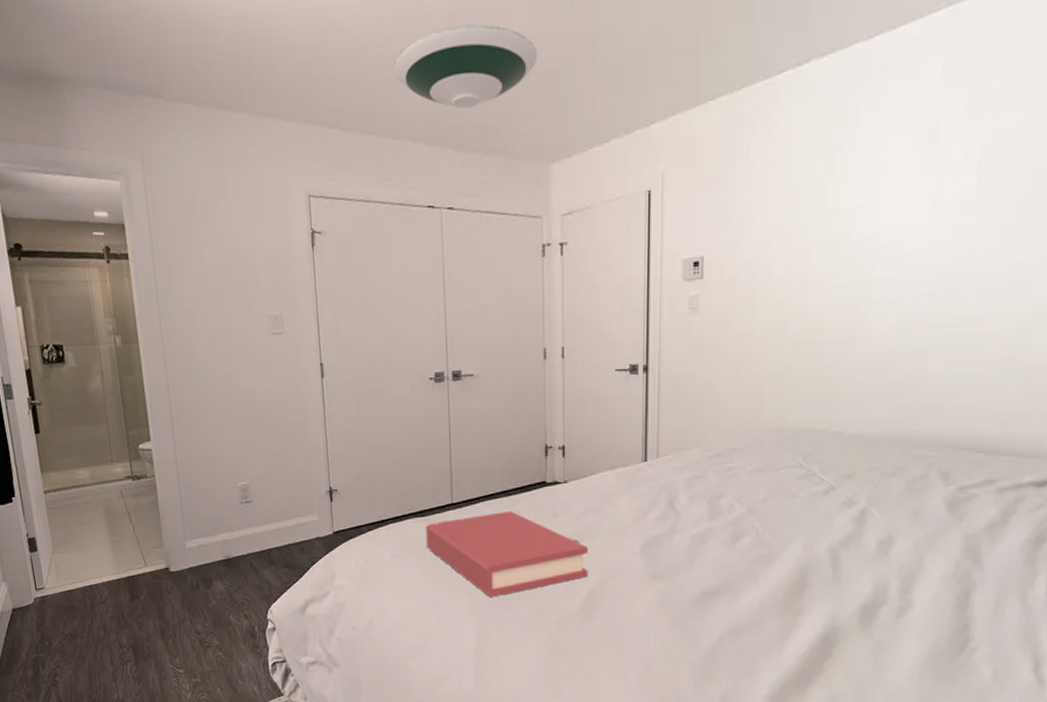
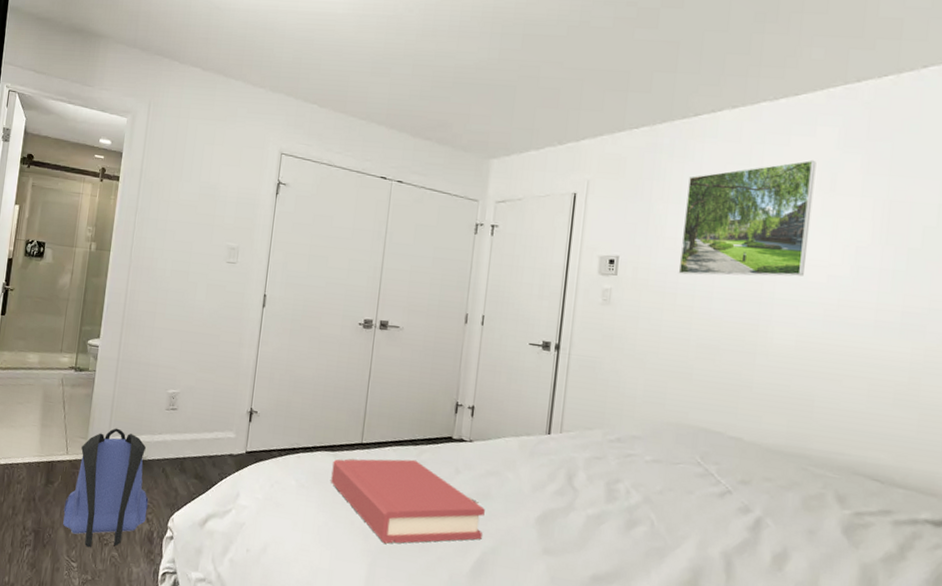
backpack: none [156,531,244,653] -> present [63,428,149,548]
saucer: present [394,24,538,109] -> none [370,41,491,105]
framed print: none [769,107,917,266] -> present [678,159,817,277]

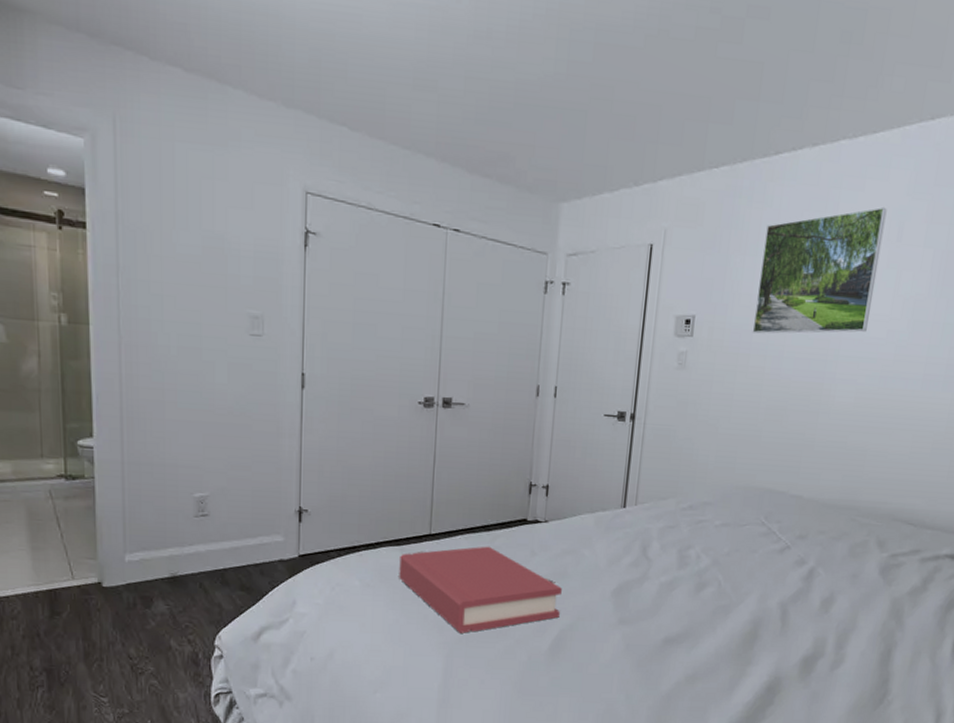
backpack: present [63,428,149,548] -> none [80,543,187,680]

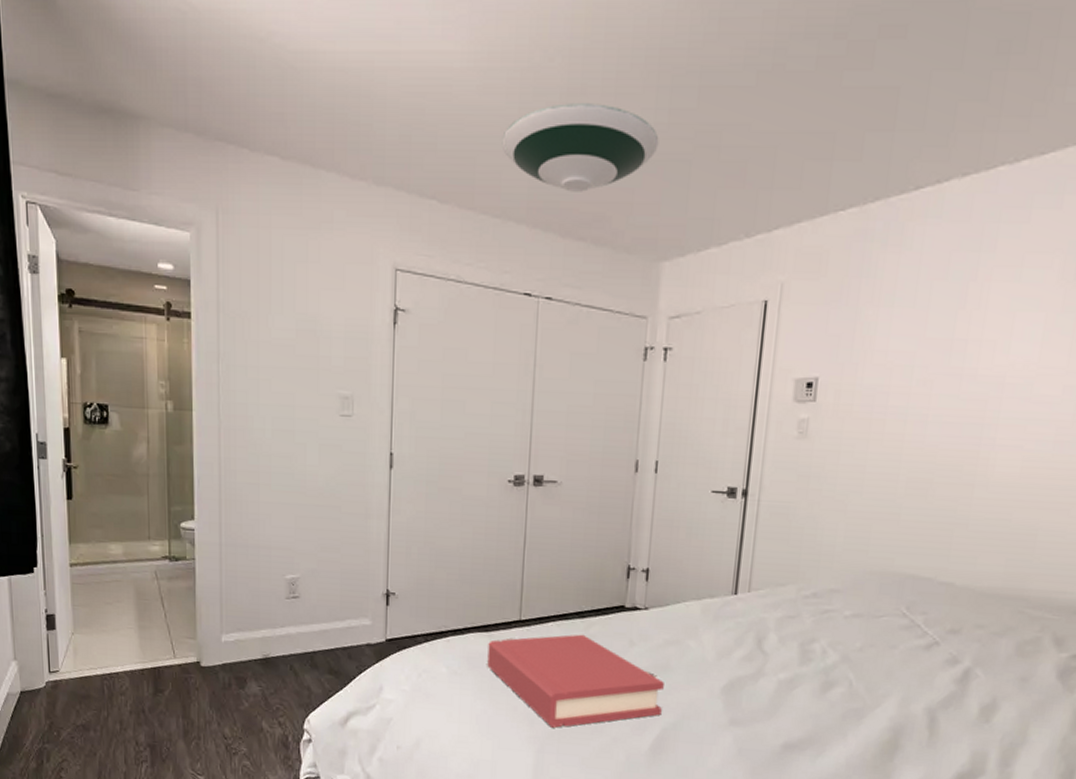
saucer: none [411,45,559,132] -> present [501,103,659,192]
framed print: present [752,206,887,334] -> none [888,240,1061,396]

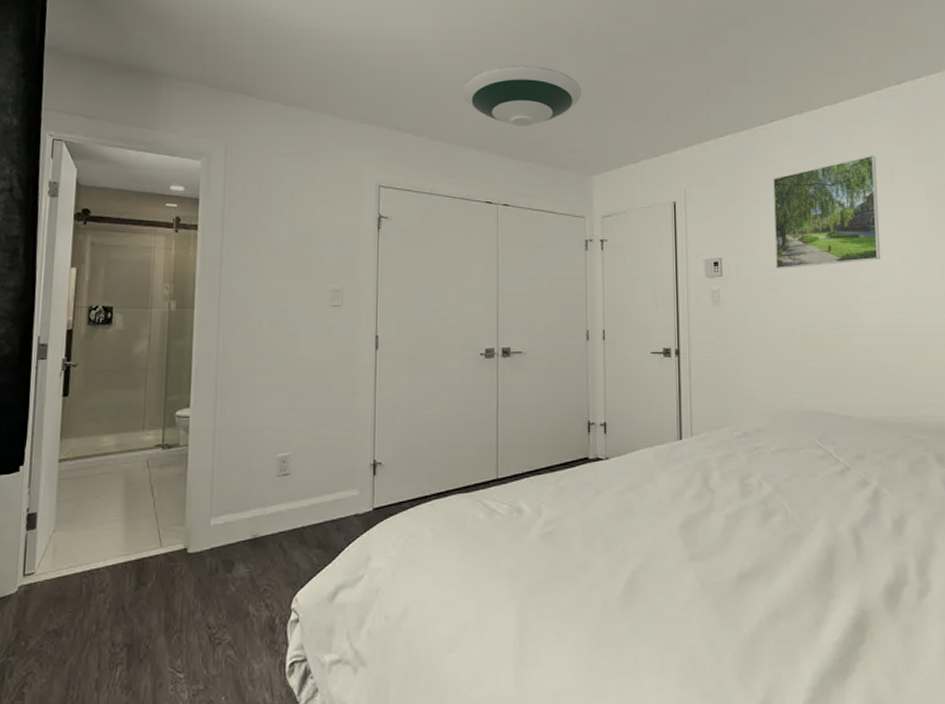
hardback book: present [487,634,664,728] -> none [469,487,630,581]
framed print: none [888,240,1061,396] -> present [773,154,880,269]

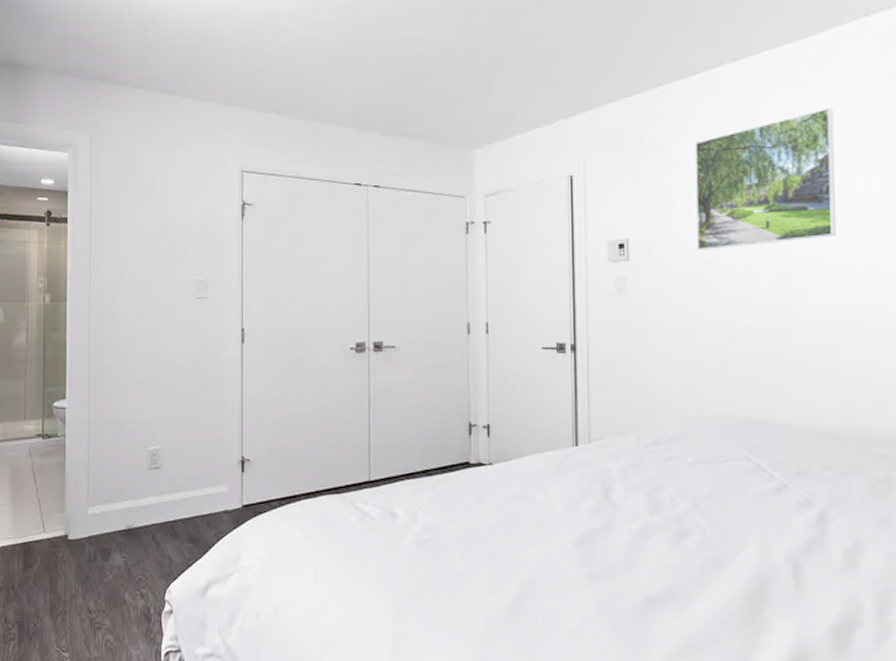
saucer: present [462,65,582,127] -> none [328,28,462,99]

